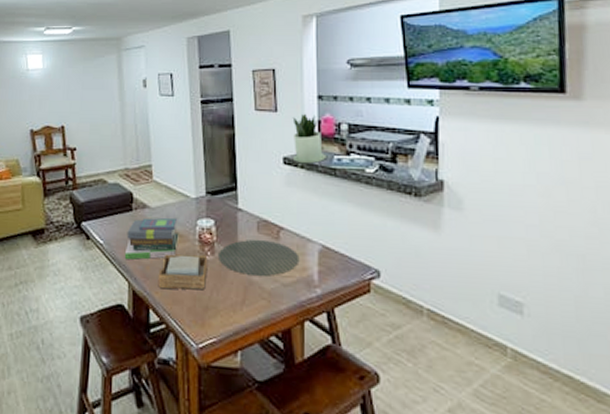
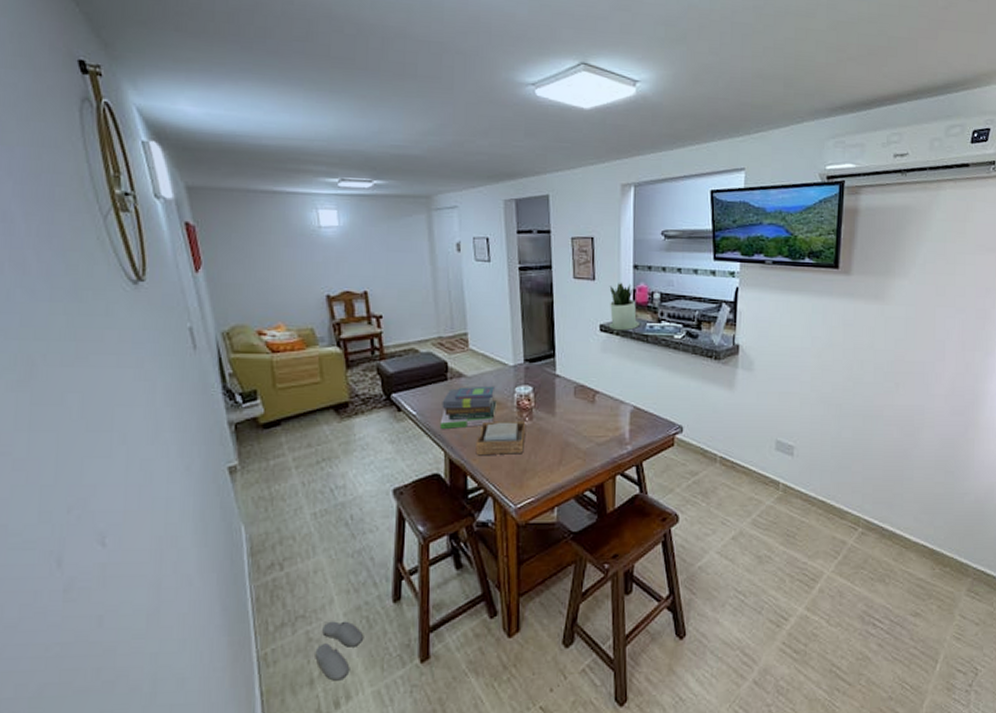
place mat: present [219,240,300,276] -> none [537,404,613,437]

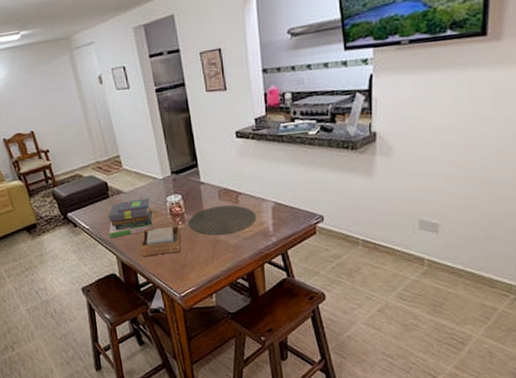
place mat: none [537,404,613,437] -> present [188,205,257,236]
planter: present [609,282,640,331] -> none [241,88,274,136]

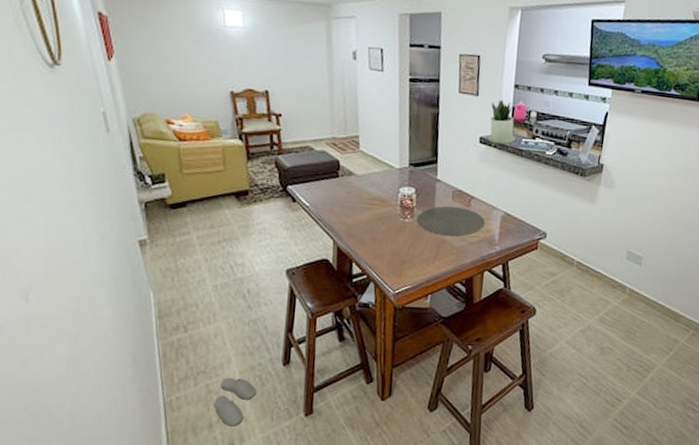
books: present [107,198,154,238] -> none [330,184,382,221]
napkin holder: present [140,224,181,257] -> none [361,216,408,248]
planter: none [241,88,274,136] -> present [488,99,516,145]

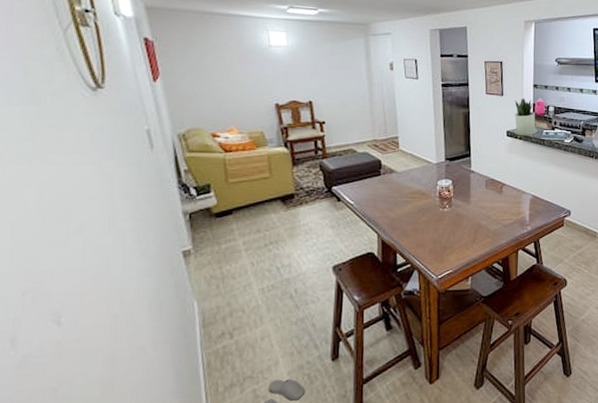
place mat: present [417,206,485,236] -> none [455,194,516,220]

